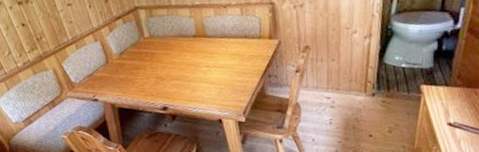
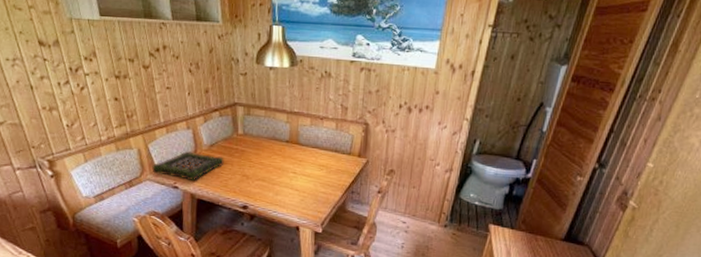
plant pot: none [69,62,137,91] -> present [152,151,224,181]

